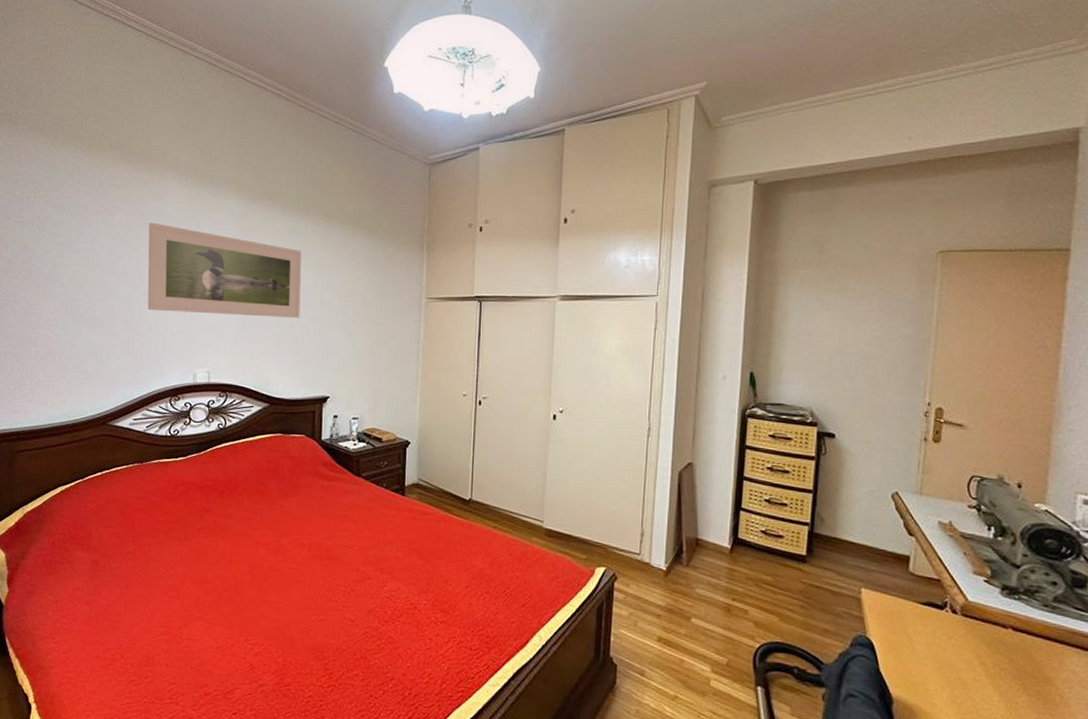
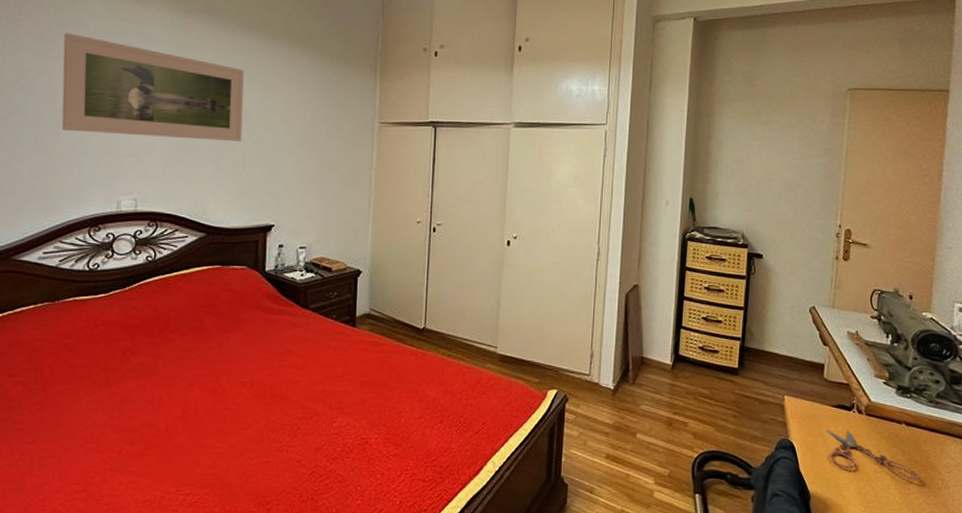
shears: none [912,628,1030,694] -> present [826,430,919,480]

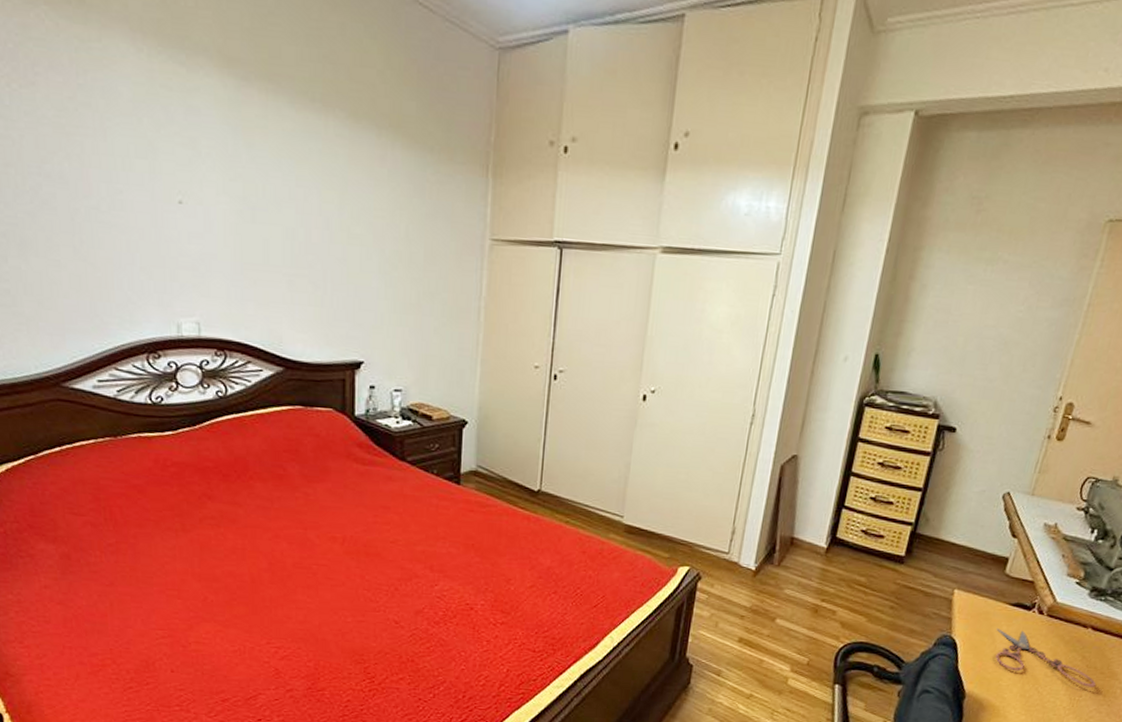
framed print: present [61,32,244,141] -> none [91,102,321,256]

